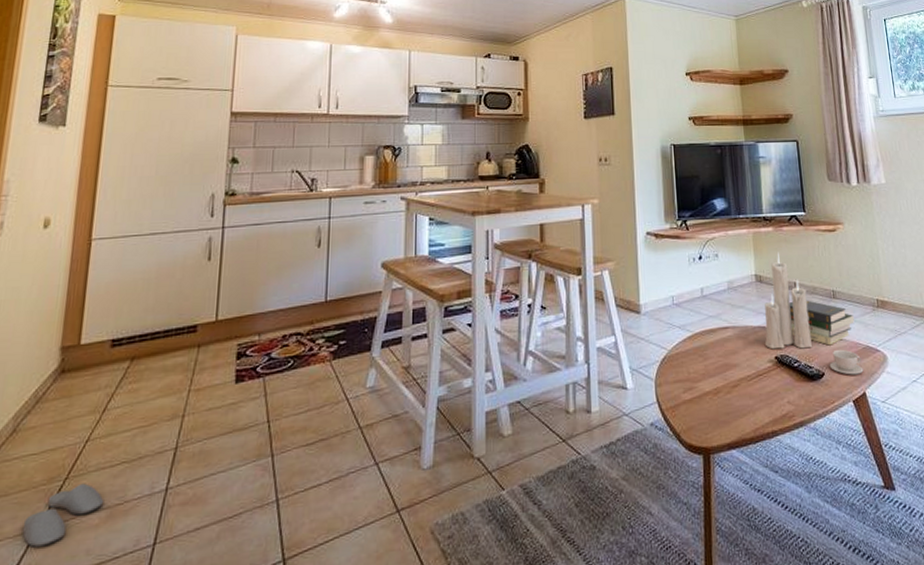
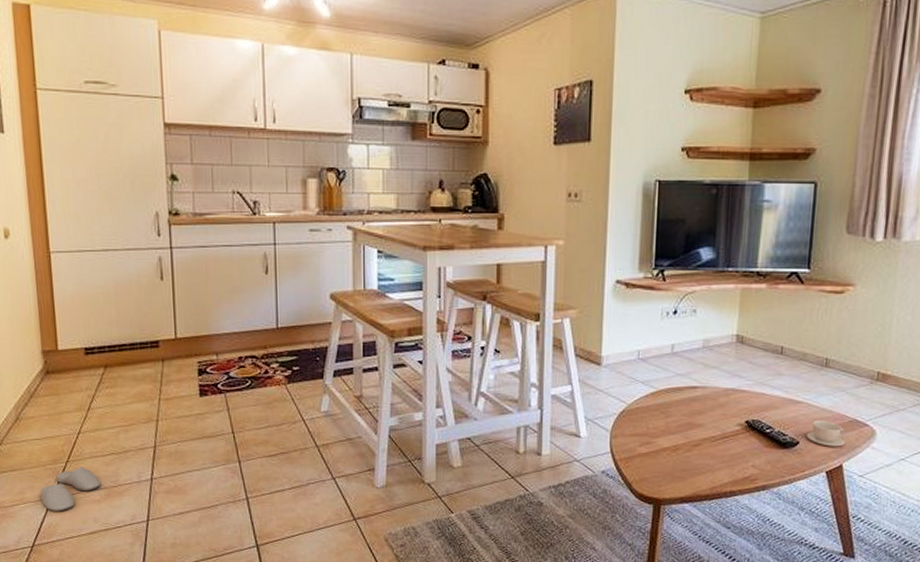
candle: present [764,253,813,350] -> none [735,313,795,416]
books: present [789,300,855,346] -> none [769,366,846,415]

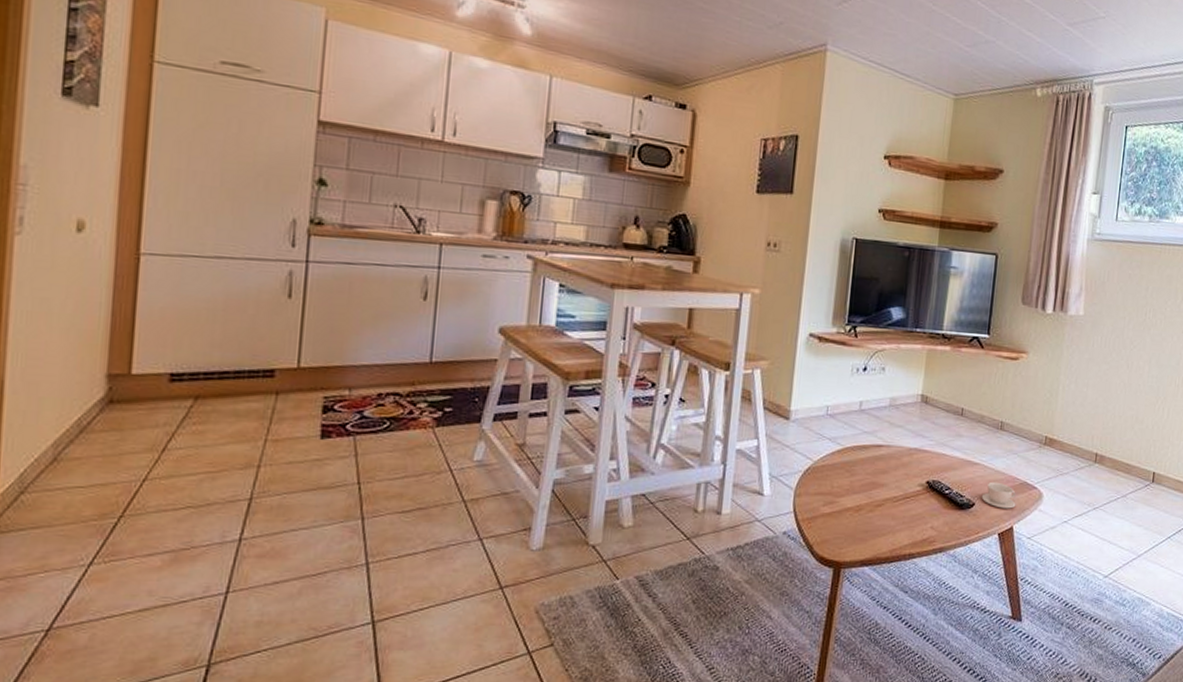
slippers: present [40,466,102,511] -> none [71,523,167,582]

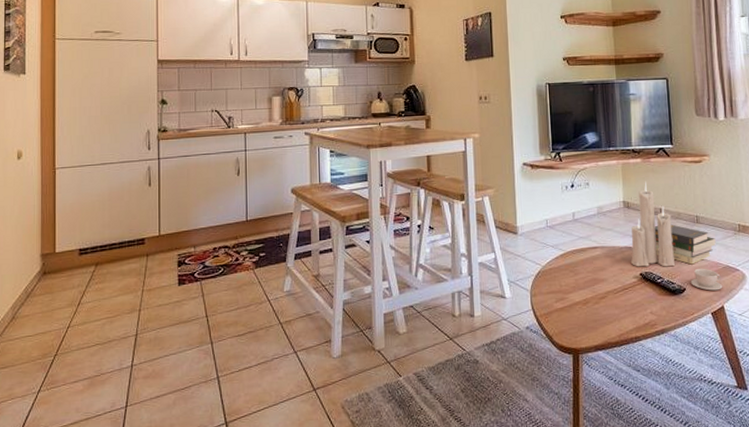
candle: none [917,375,973,477] -> present [630,182,676,267]
books: none [948,427,1018,477] -> present [654,224,716,265]

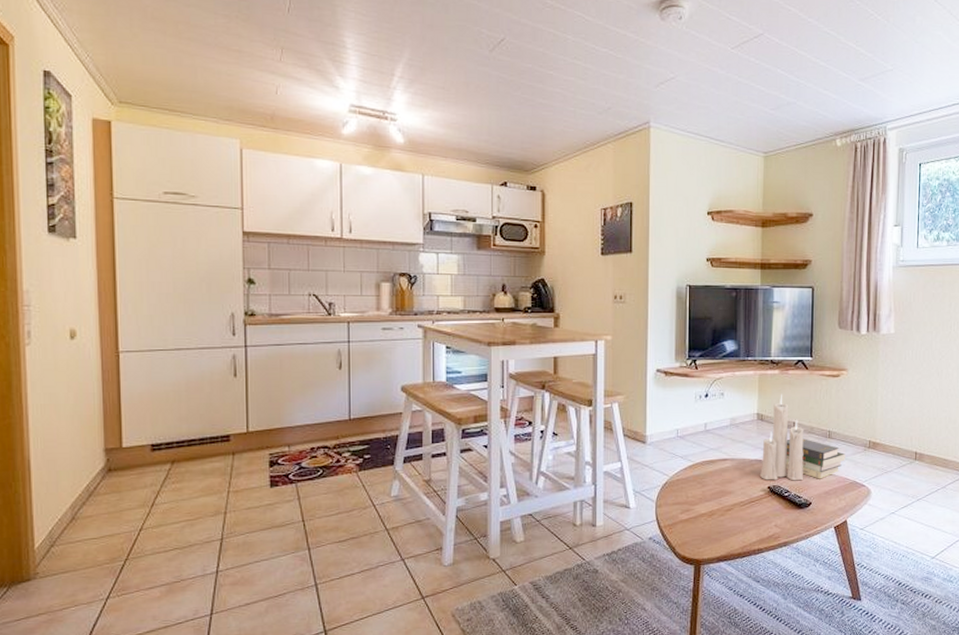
teacup: present [690,268,723,291] -> none [817,483,848,505]

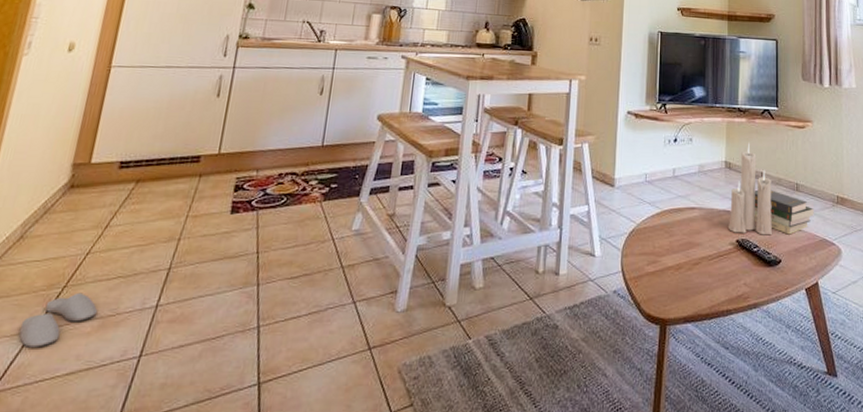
slippers: none [94,564,163,612] -> present [19,292,98,348]

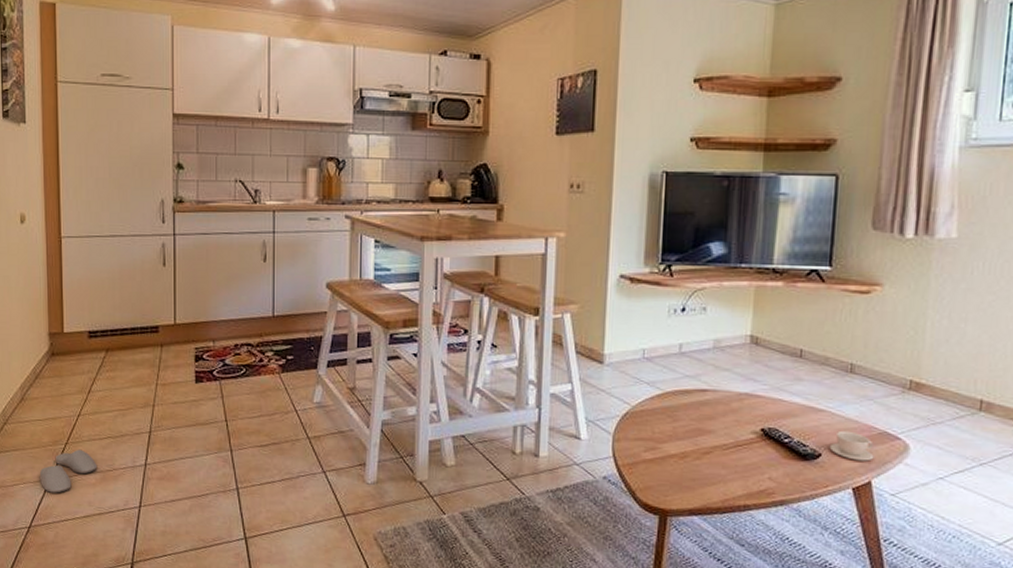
candle: present [727,143,773,236] -> none [750,313,815,425]
books: present [754,189,814,235] -> none [787,370,874,425]
teacup: none [786,239,818,265] -> present [829,430,874,461]

